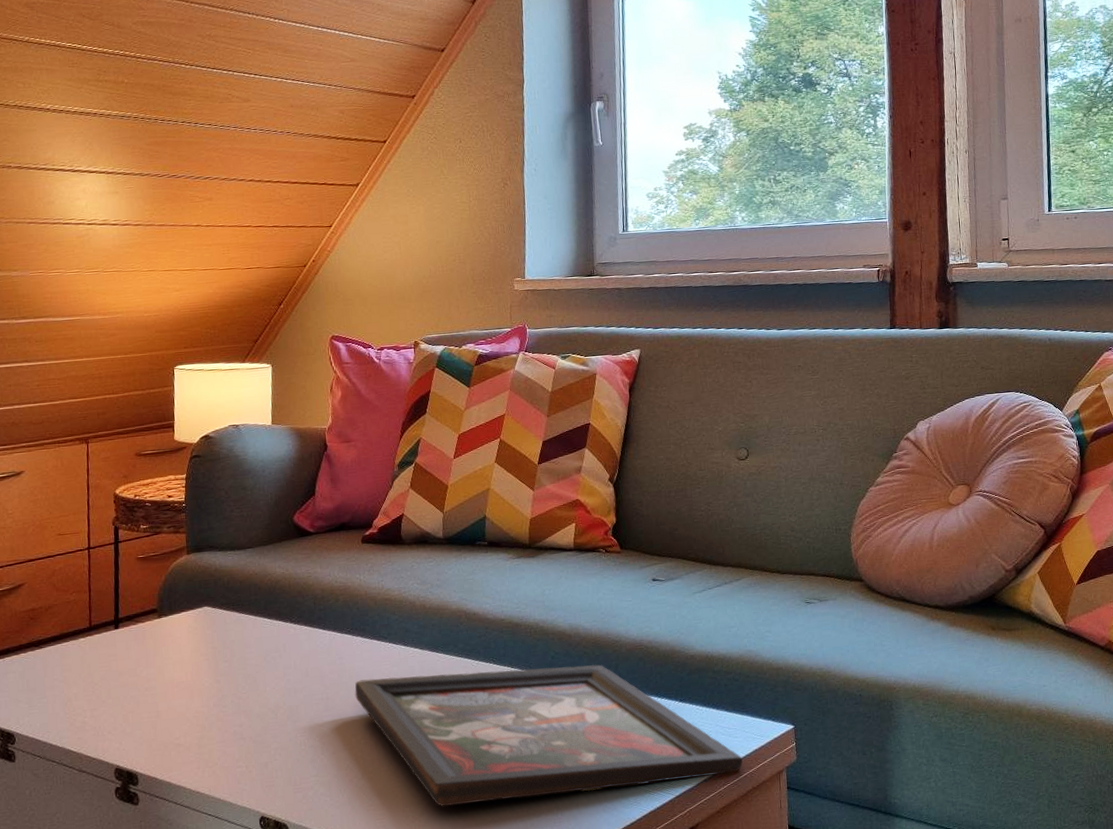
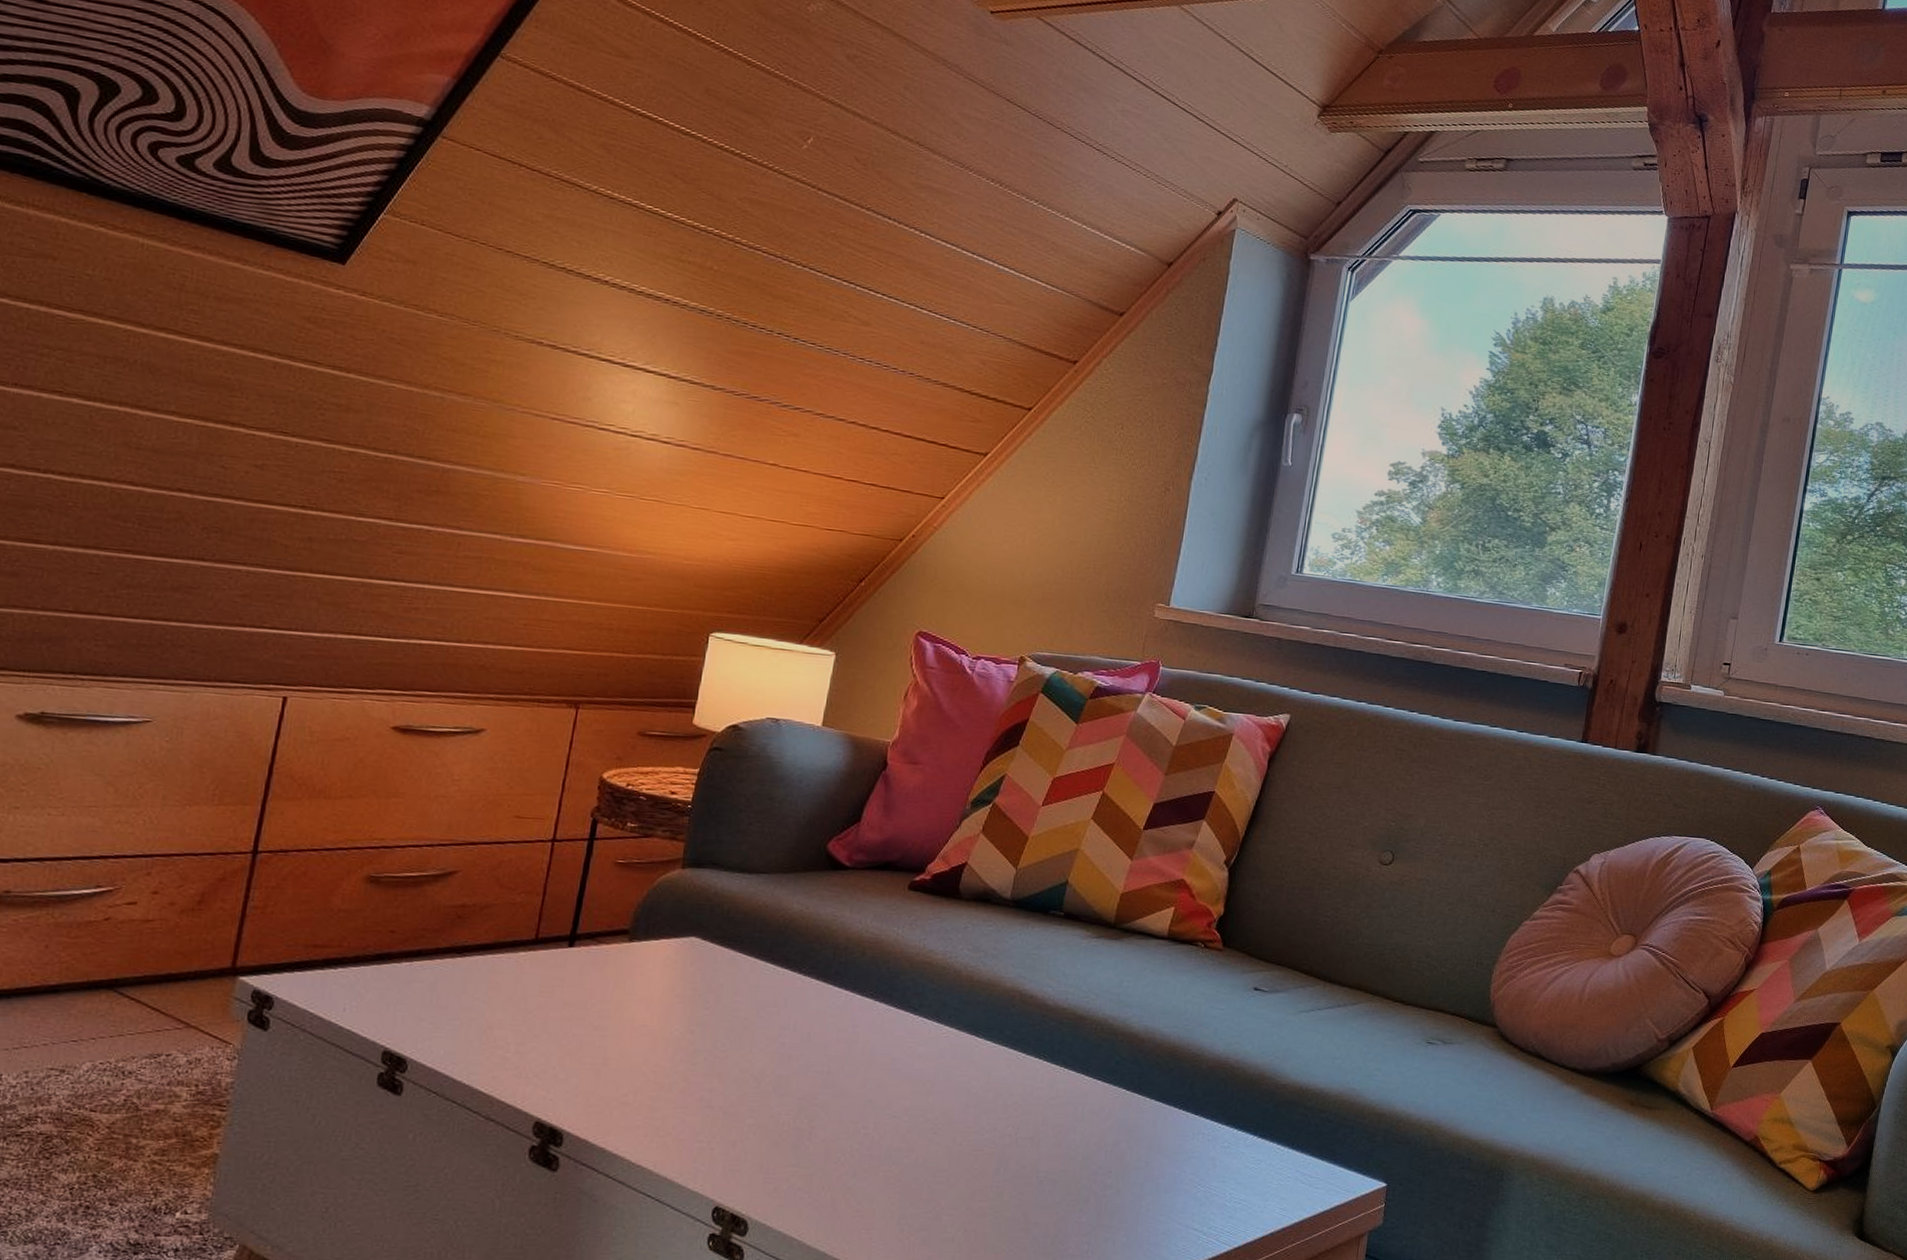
decorative tray: present [354,664,743,807] -> none [864,1056,1320,1230]

